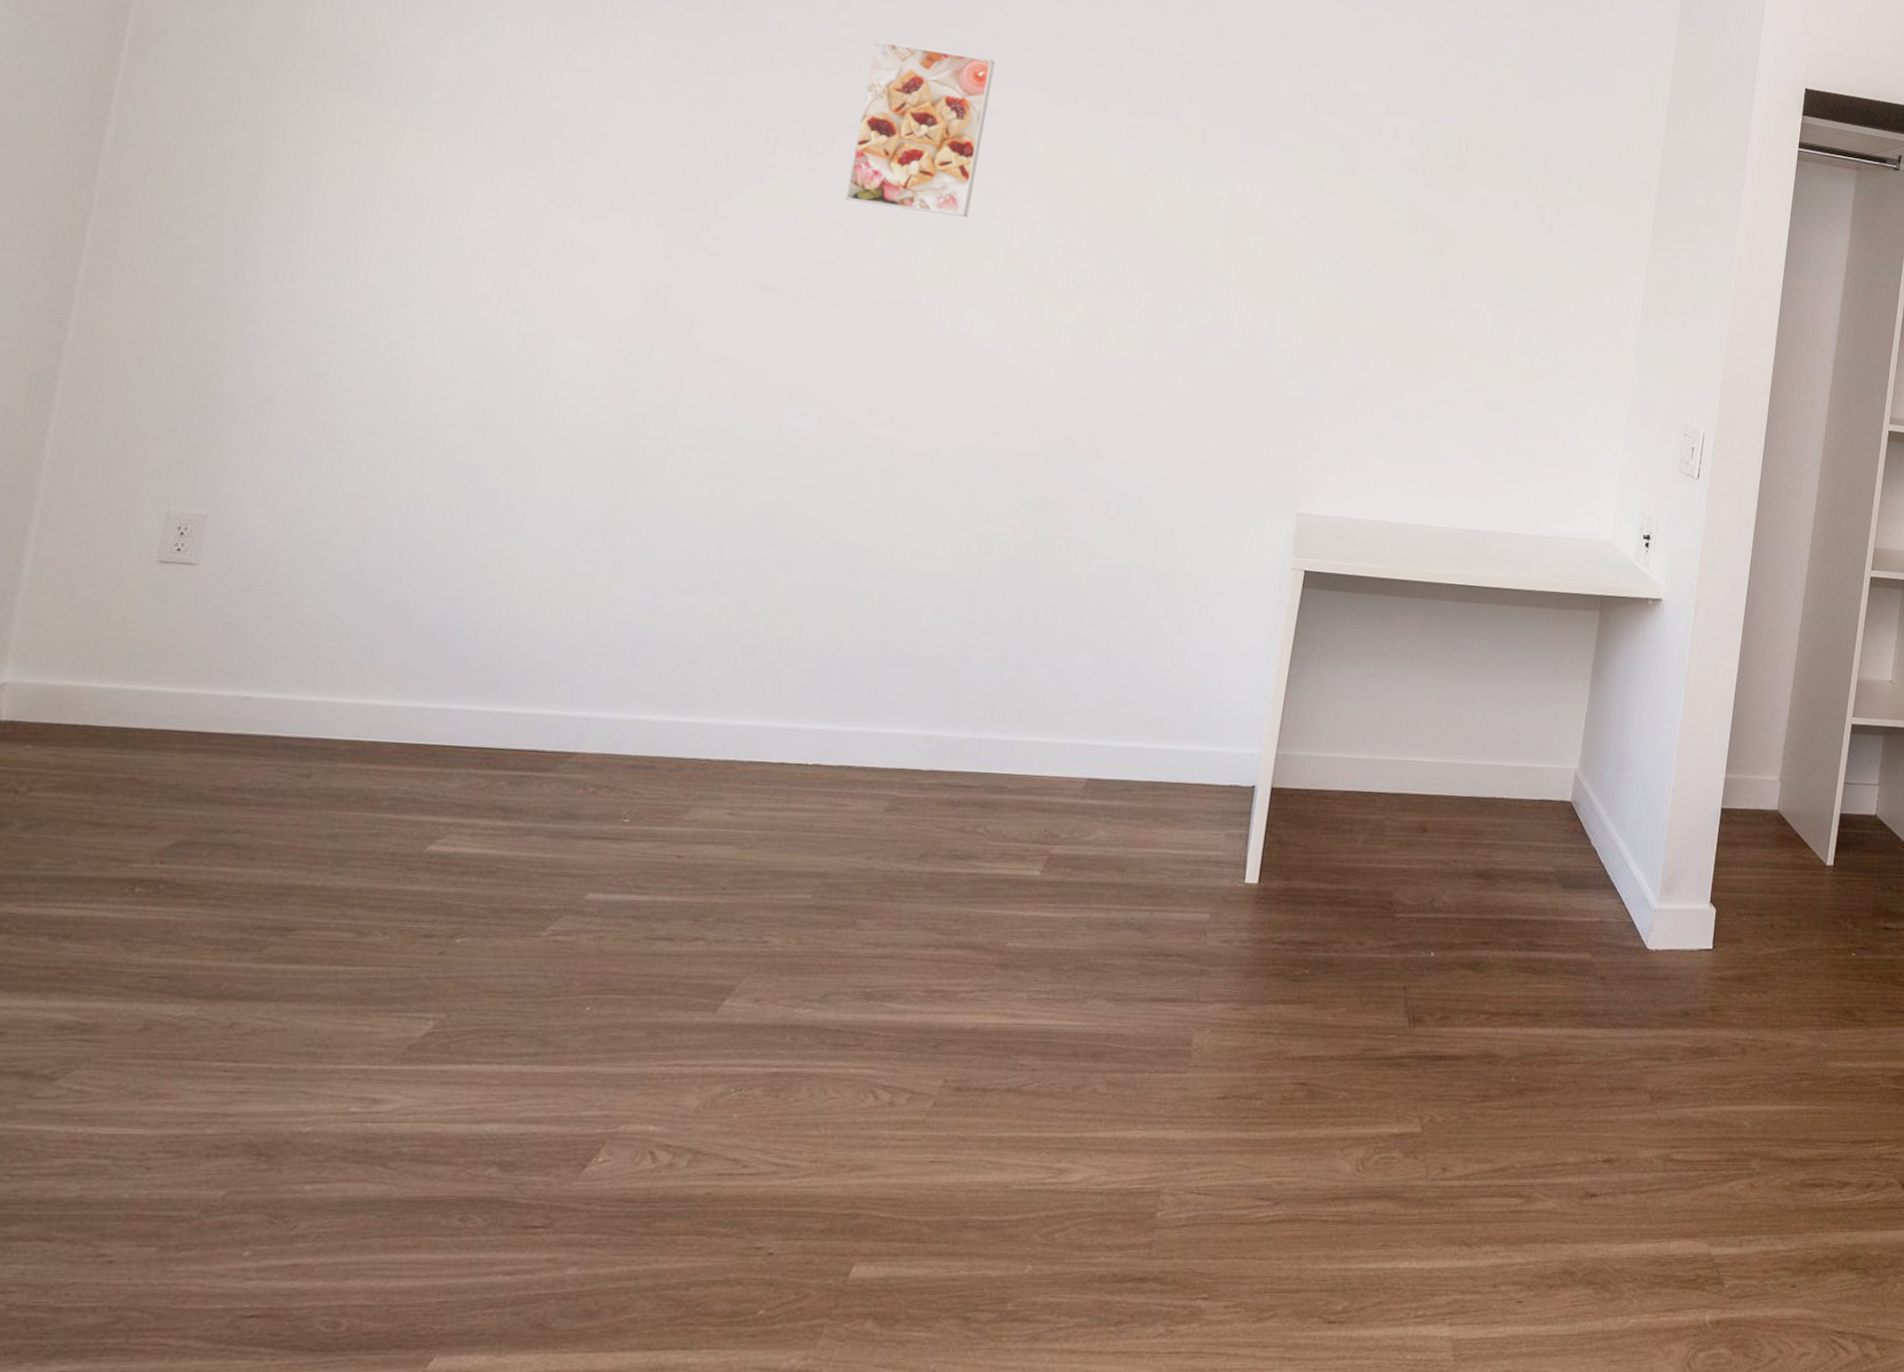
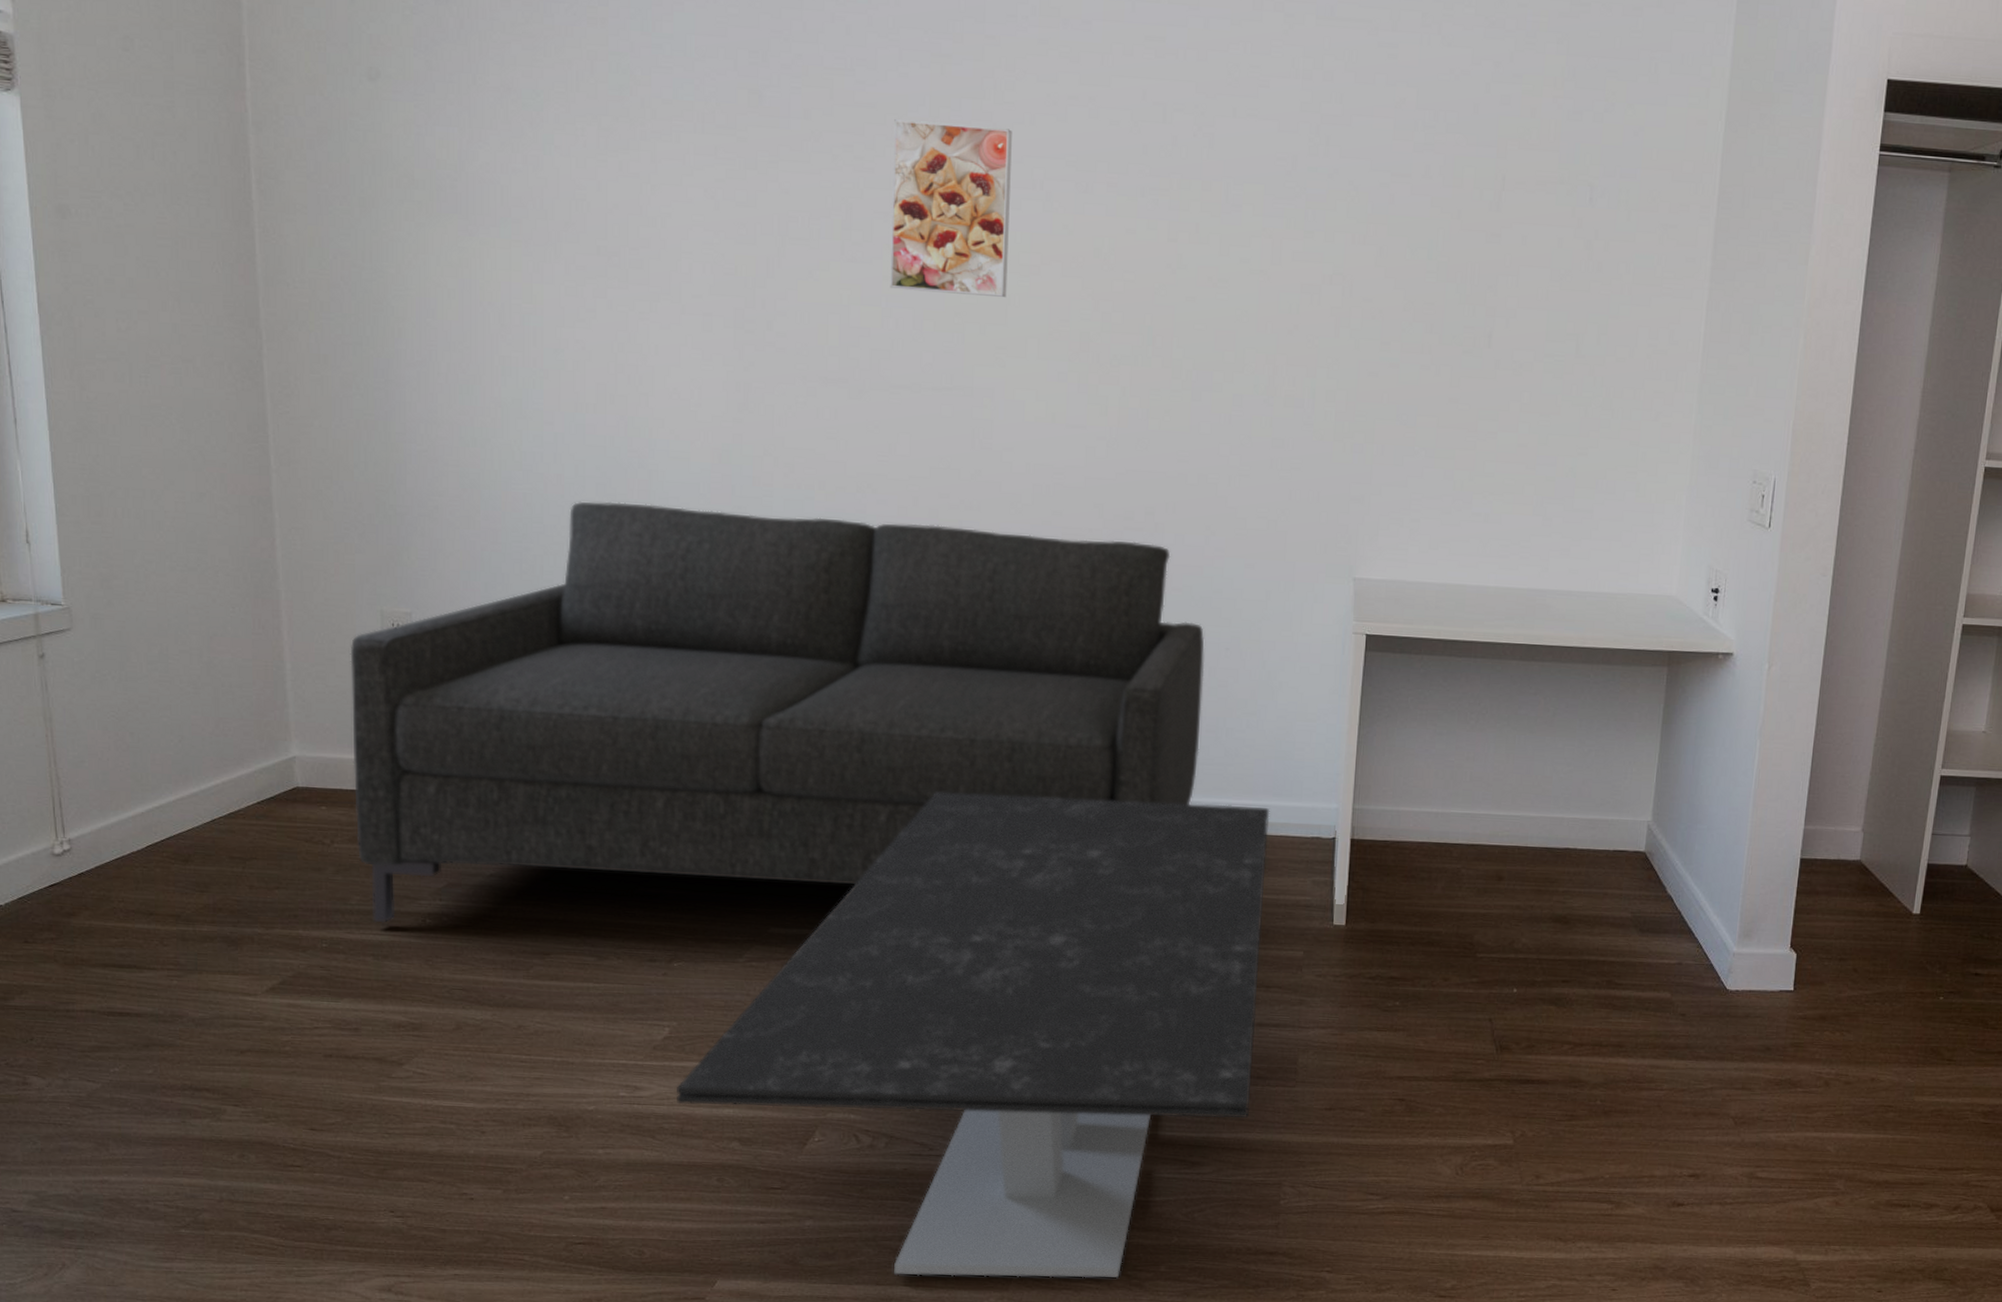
sofa: none [60,398,1137,893] -> present [350,501,1205,923]
coffee table: none [425,732,1188,1335] -> present [677,791,1270,1279]

